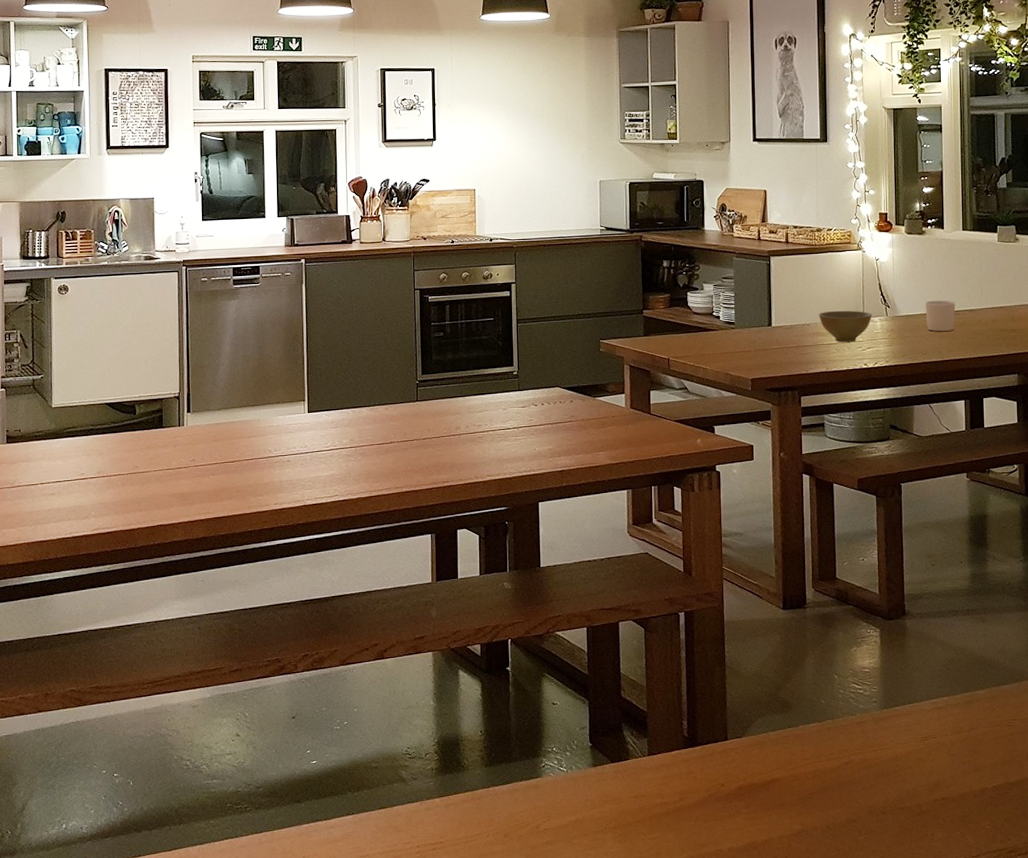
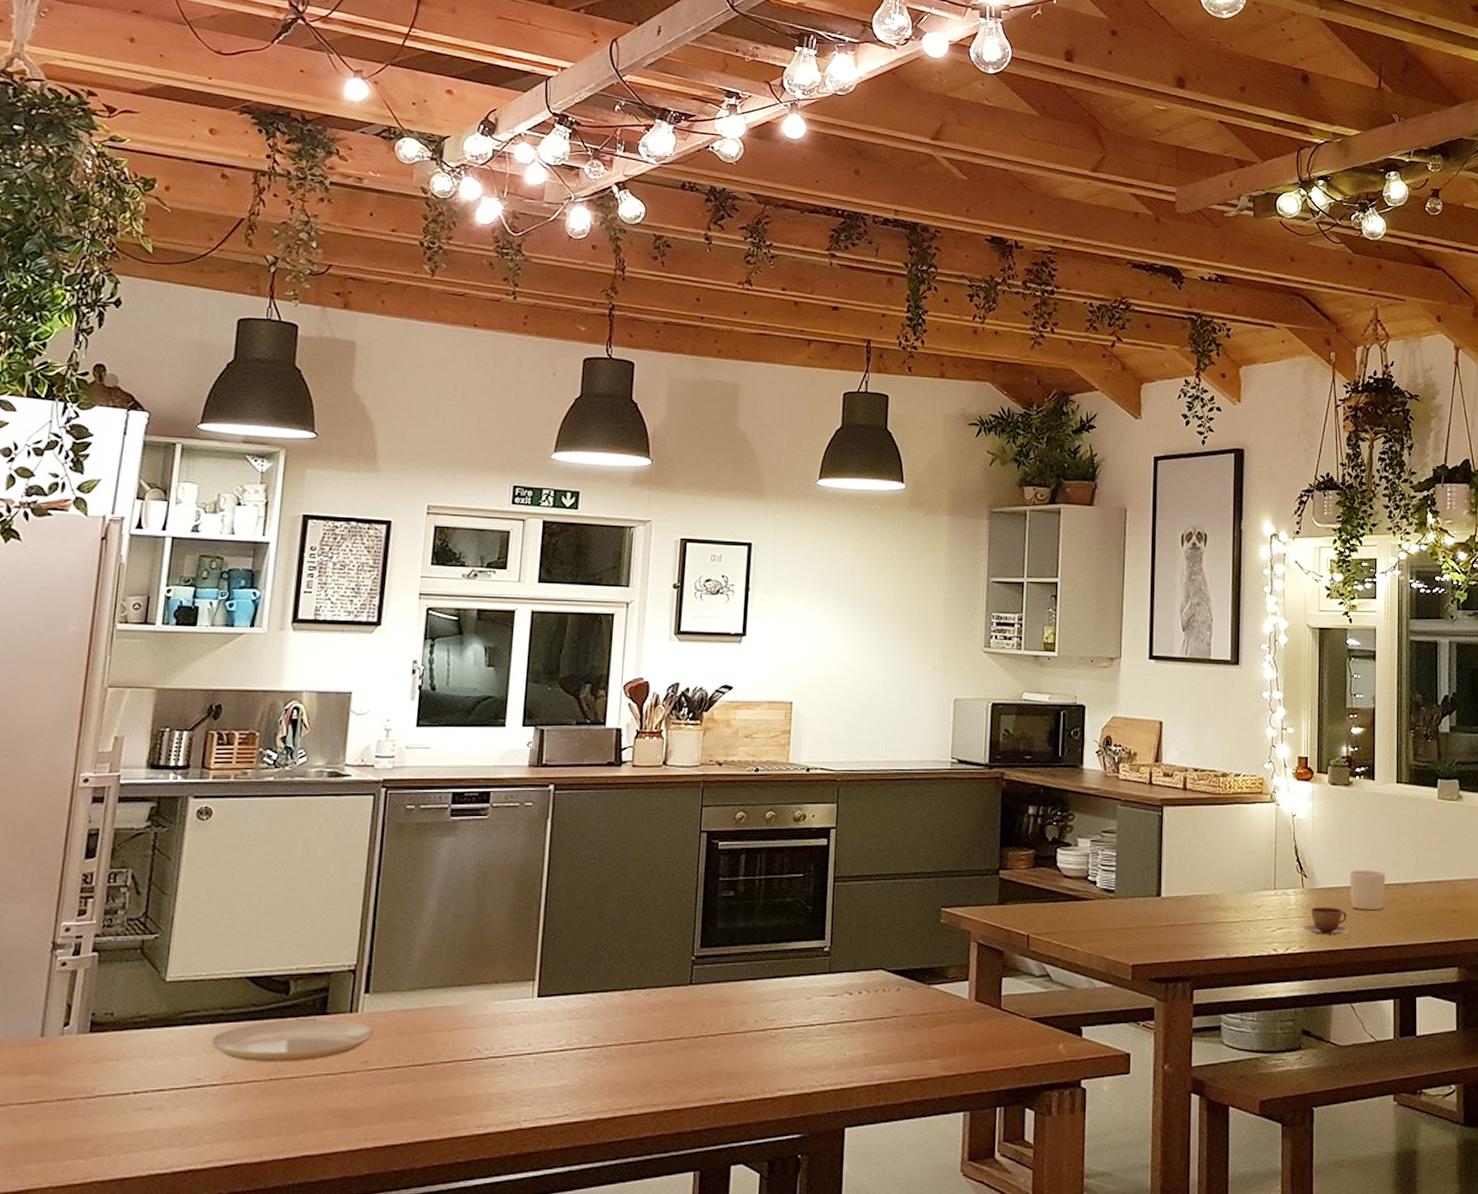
plate: none [87,431,197,462] -> present [211,1020,375,1062]
bowl: present [818,310,872,342] -> none [1219,879,1285,920]
teacup: none [889,330,926,352] -> present [1304,907,1349,935]

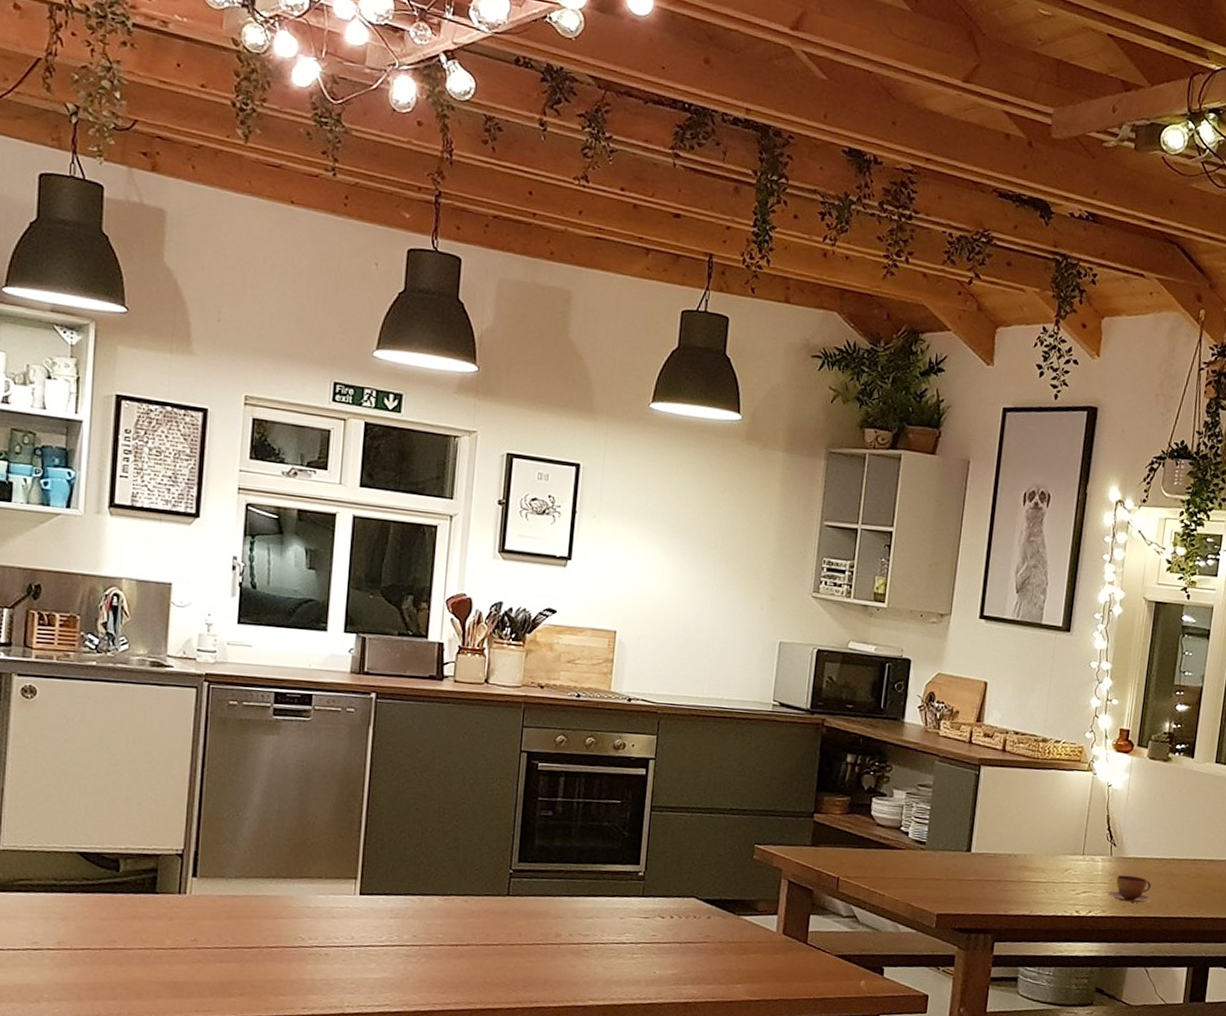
plate: present [211,1020,375,1062] -> none [46,895,203,935]
mug: present [1349,870,1385,911] -> none [1156,843,1194,884]

